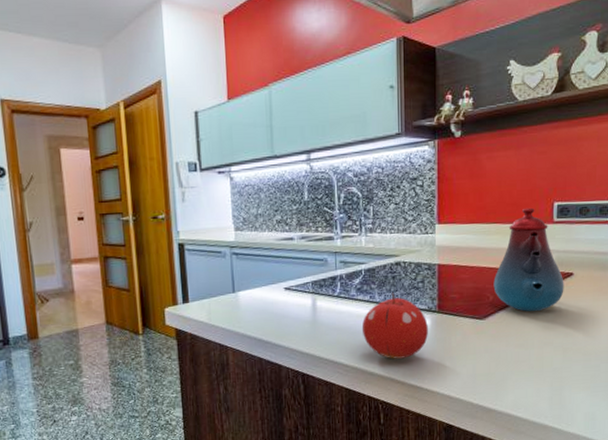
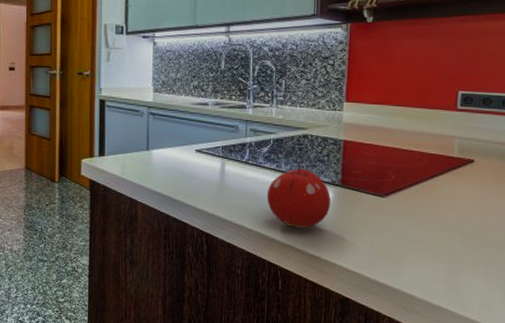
teakettle: present [493,207,564,312] -> none [396,94,465,194]

